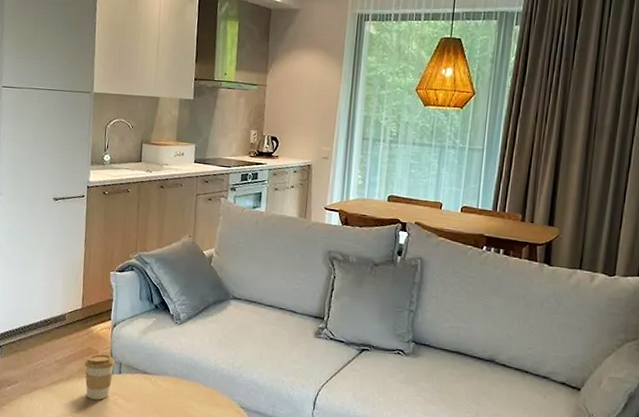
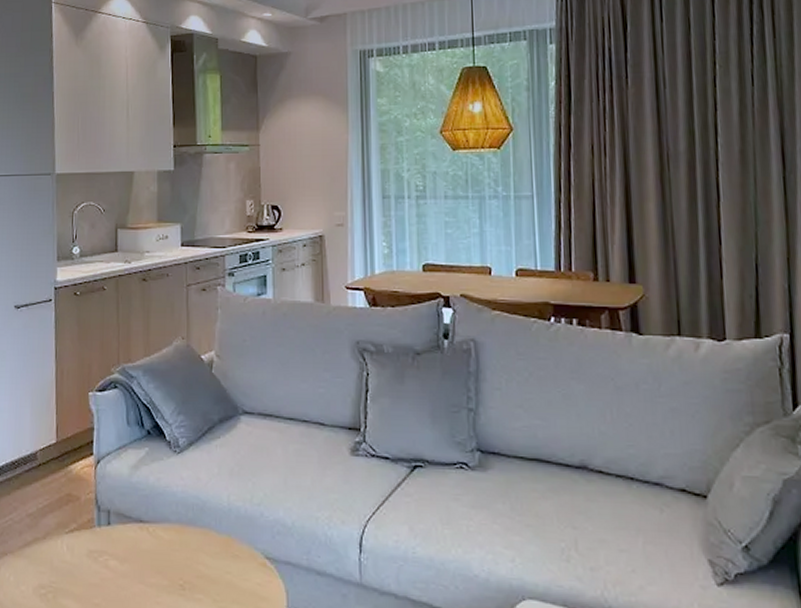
coffee cup: present [84,354,115,400] -> none [63,501,102,563]

